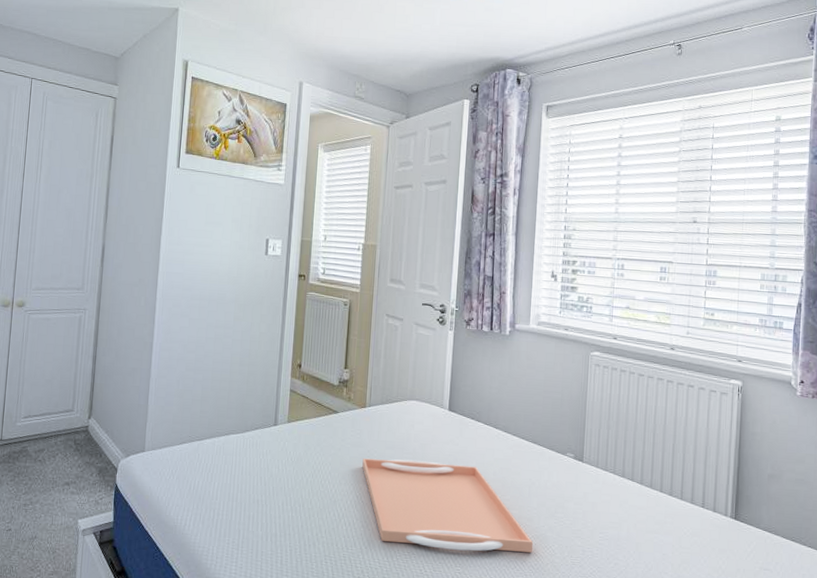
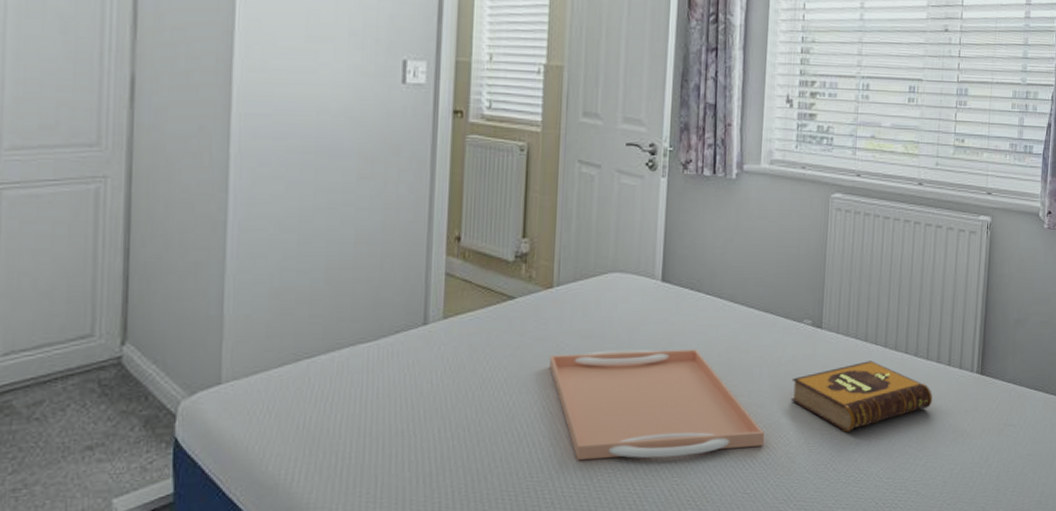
hardback book: none [555,494,688,553] -> present [790,361,933,432]

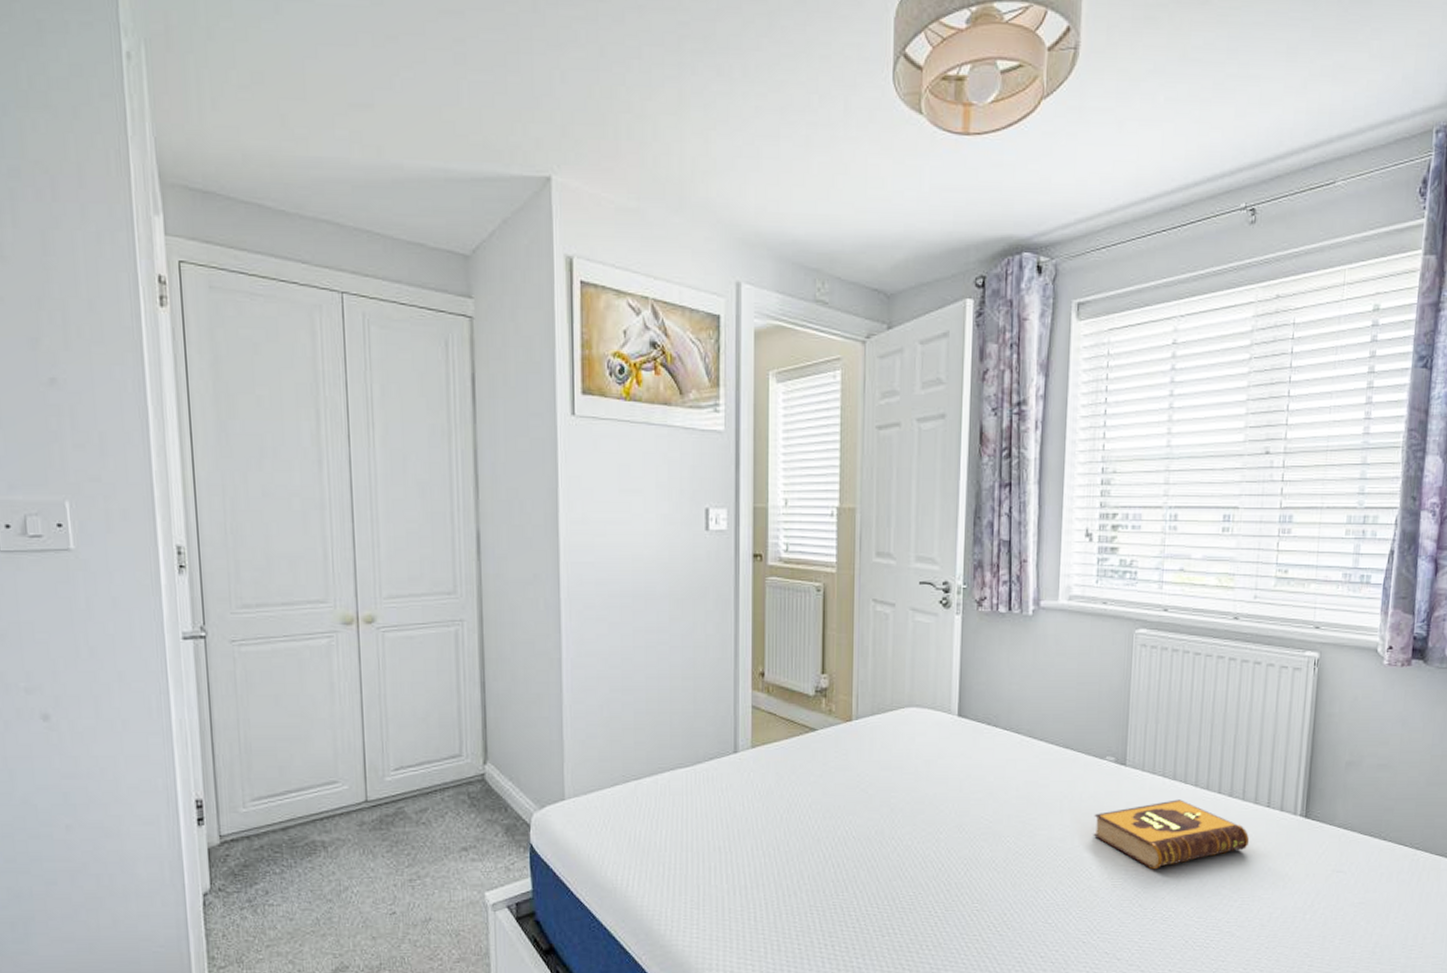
serving tray: present [549,349,765,460] -> none [851,780,1067,884]

